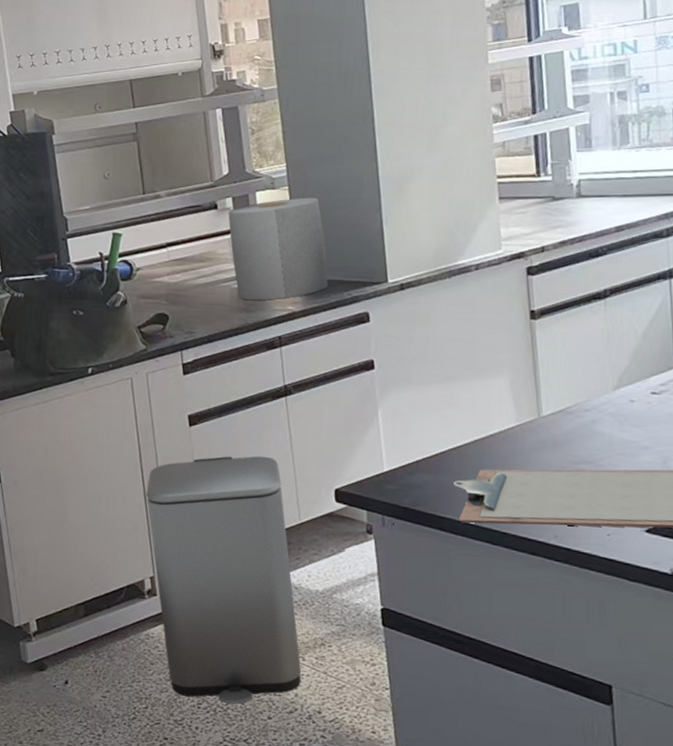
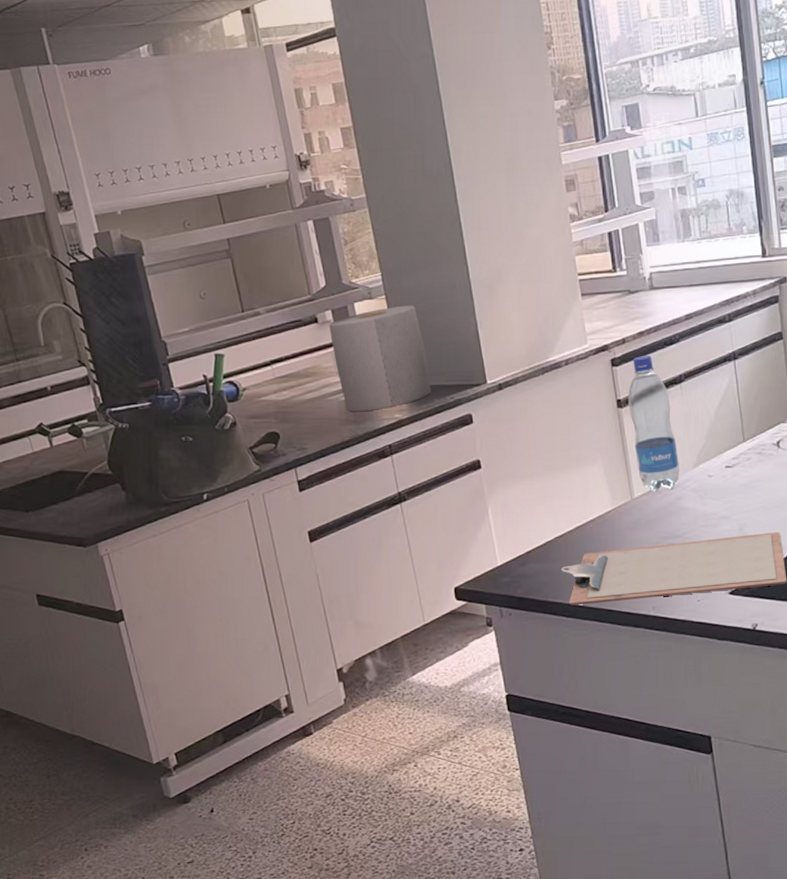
pedal bin: present [146,455,302,705] -> none [273,563,439,807]
bottle: none [543,265,598,412] -> present [628,355,680,492]

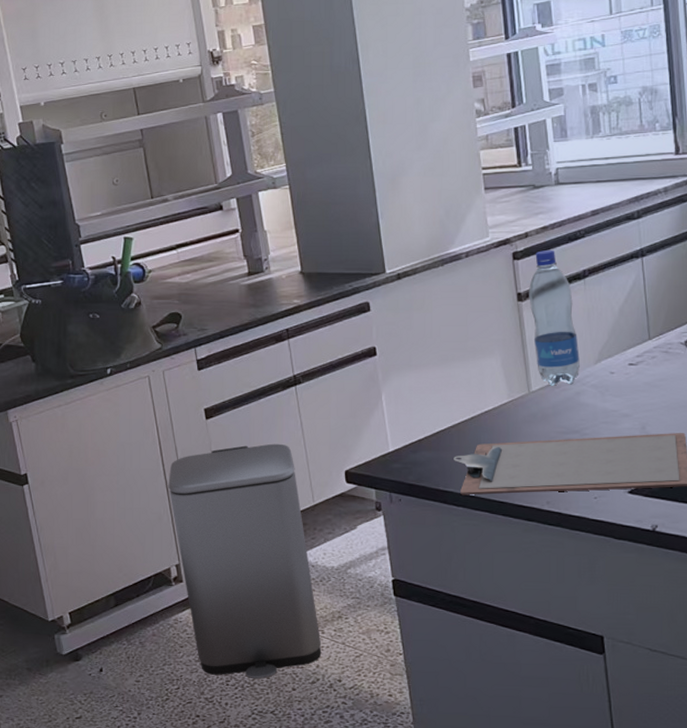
pedal bin: none [273,563,439,807] -> present [168,443,322,680]
paper towel roll: present [329,305,431,412] -> none [233,195,330,296]

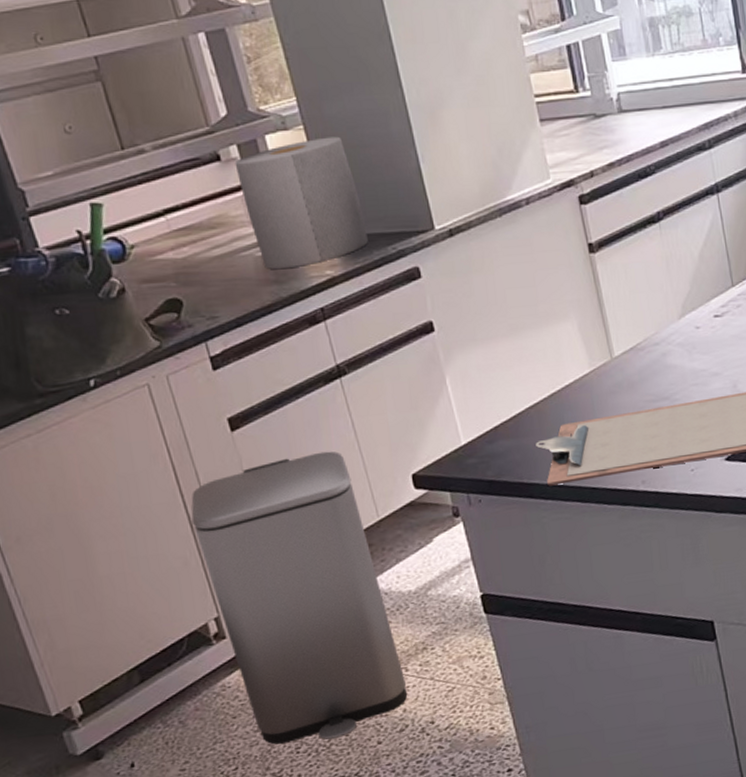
paper towel roll: none [233,195,330,296] -> present [234,136,368,270]
bottle: present [529,249,581,386] -> none [600,189,664,349]

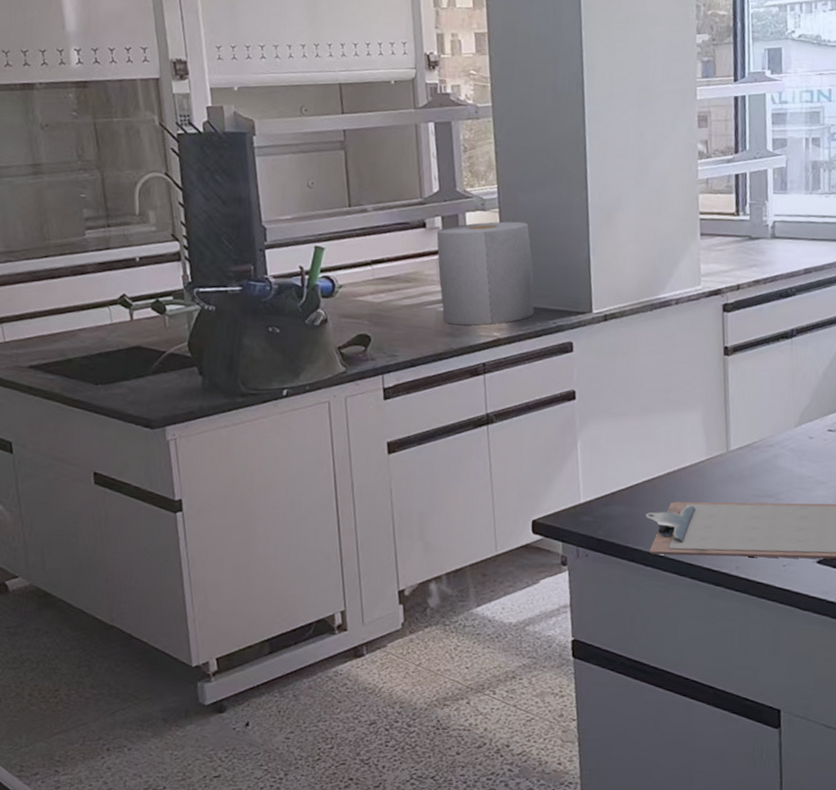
pedal bin: present [191,451,408,745] -> none [340,485,492,742]

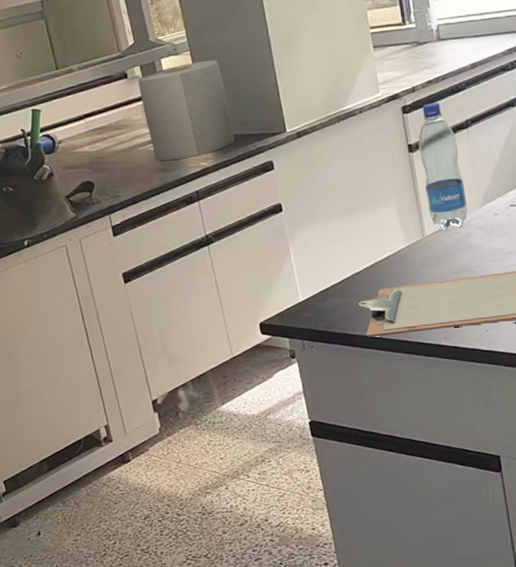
bottle: none [735,304,781,447] -> present [418,102,468,230]

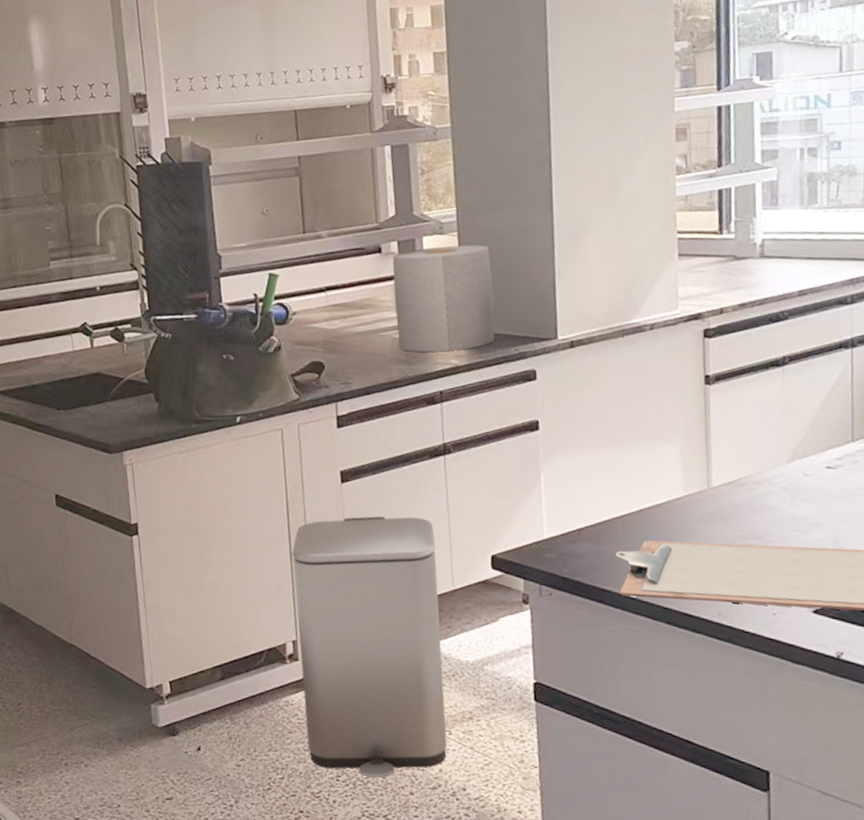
pedal bin: none [92,302,248,527] -> present [292,516,448,778]
bottle: present [418,102,468,230] -> none [717,329,771,483]

